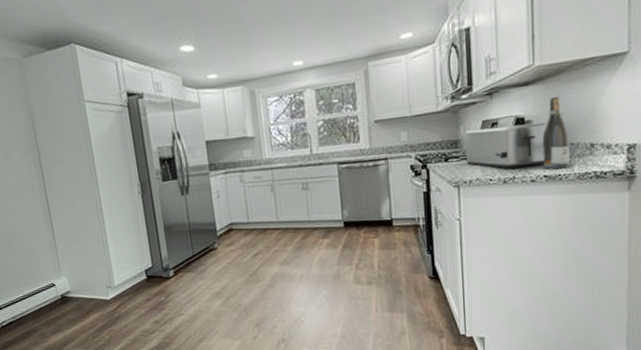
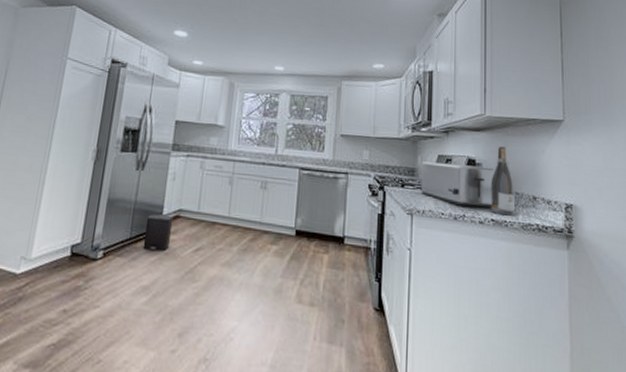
pedal bin: none [203,229,230,263] -> present [142,214,174,252]

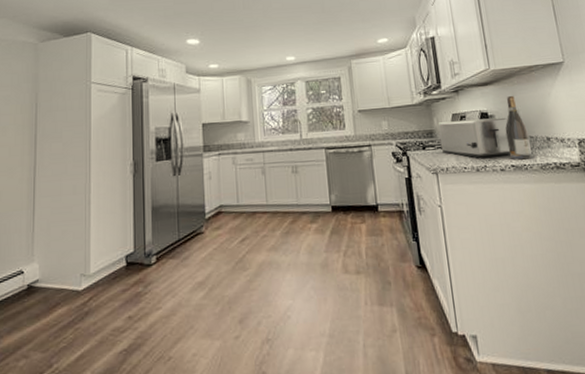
pedal bin: present [142,214,174,252] -> none [191,212,217,249]

